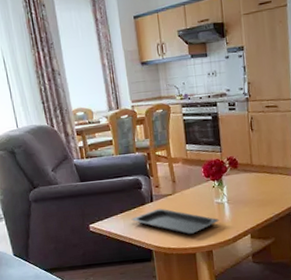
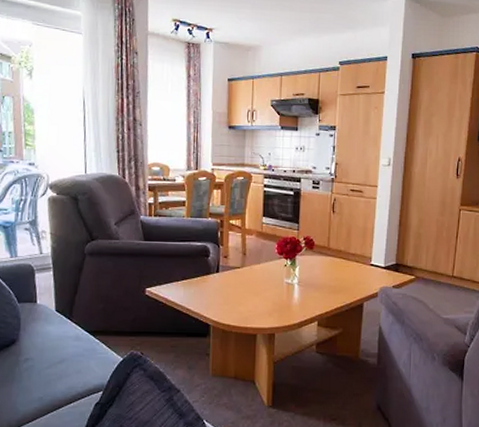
serving tray: present [131,208,220,235] -> none [192,280,287,314]

